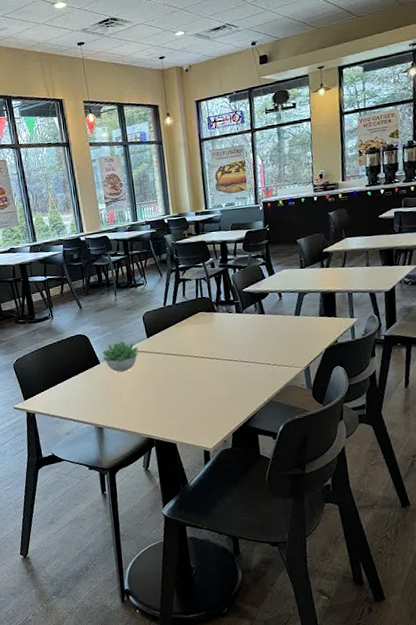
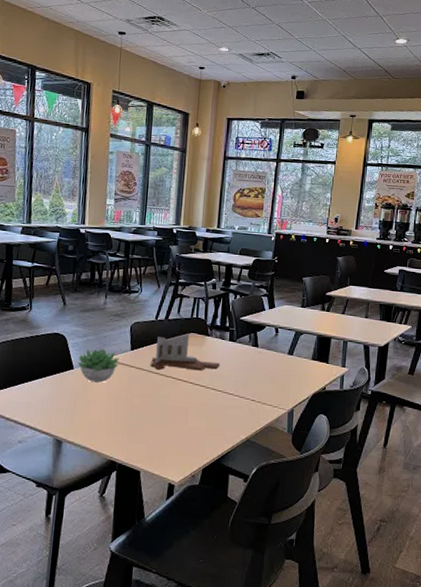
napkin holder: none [167,314,232,351] -> present [150,334,220,371]

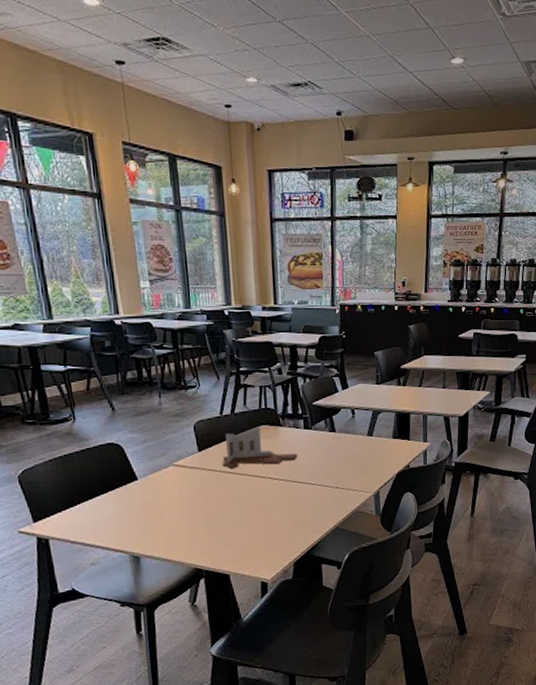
succulent plant: present [77,348,119,383] -> none [140,453,188,491]

